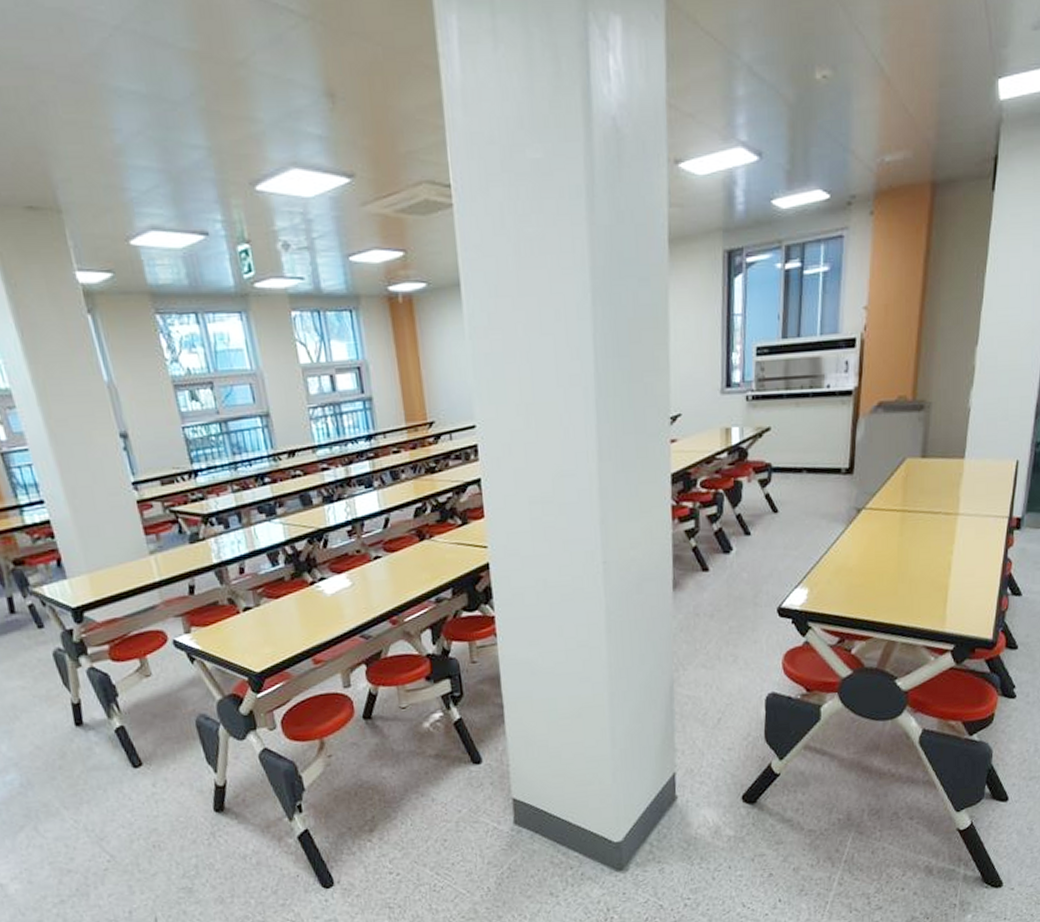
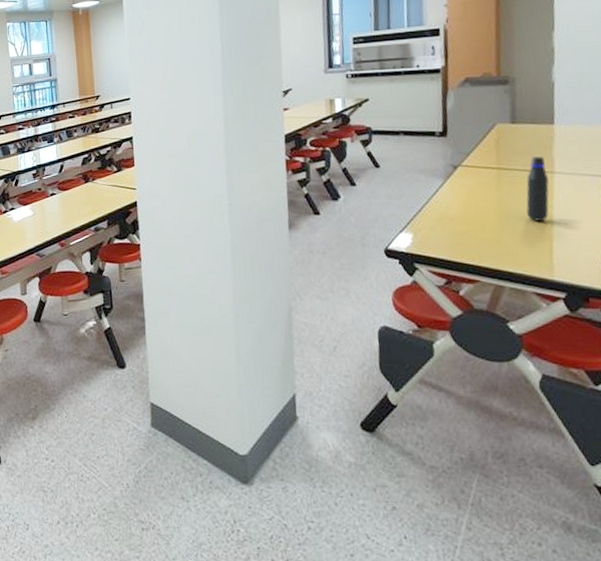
water bottle: none [927,496,951,570] -> present [526,156,549,222]

